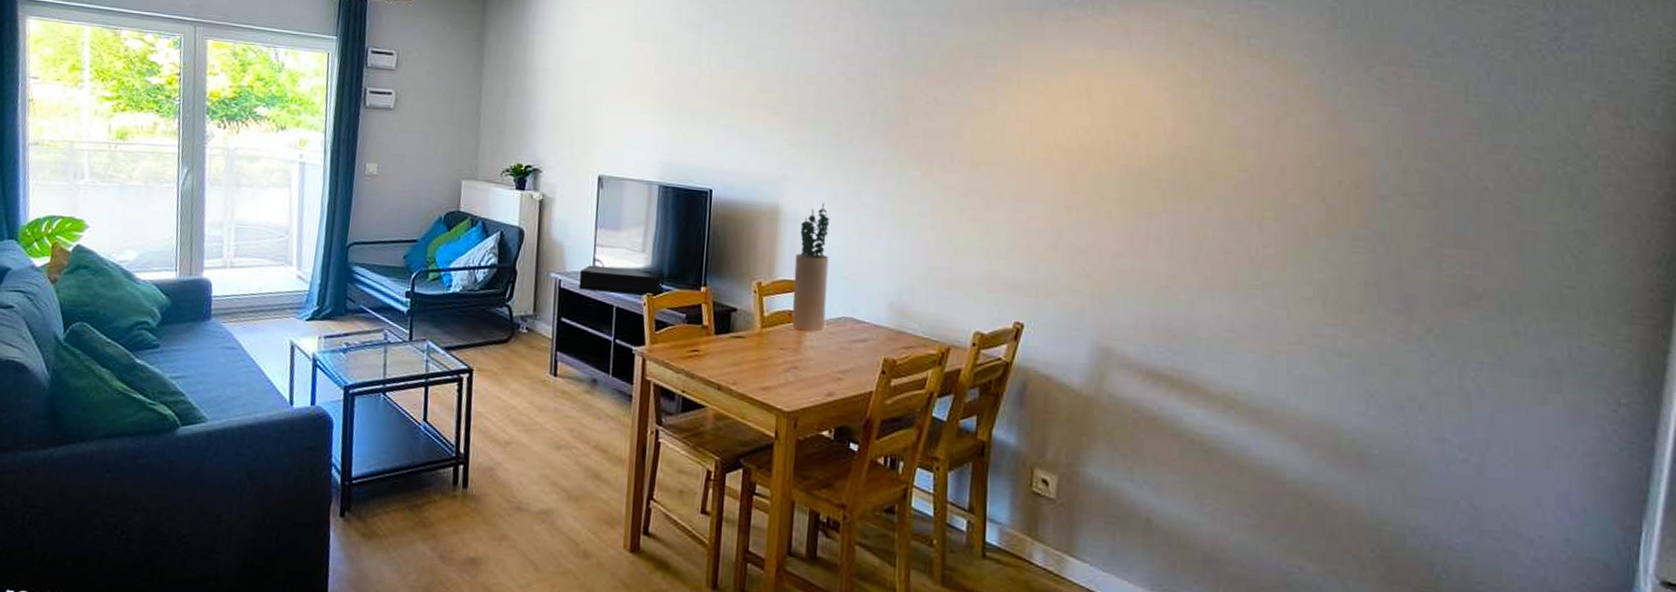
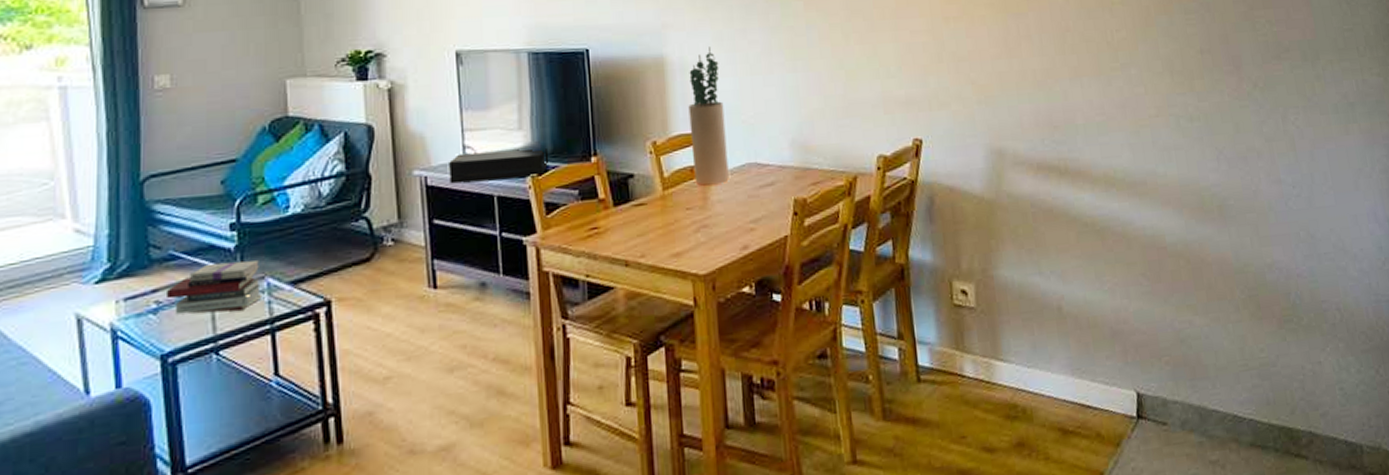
books: none [354,320,424,363] -> present [165,260,263,315]

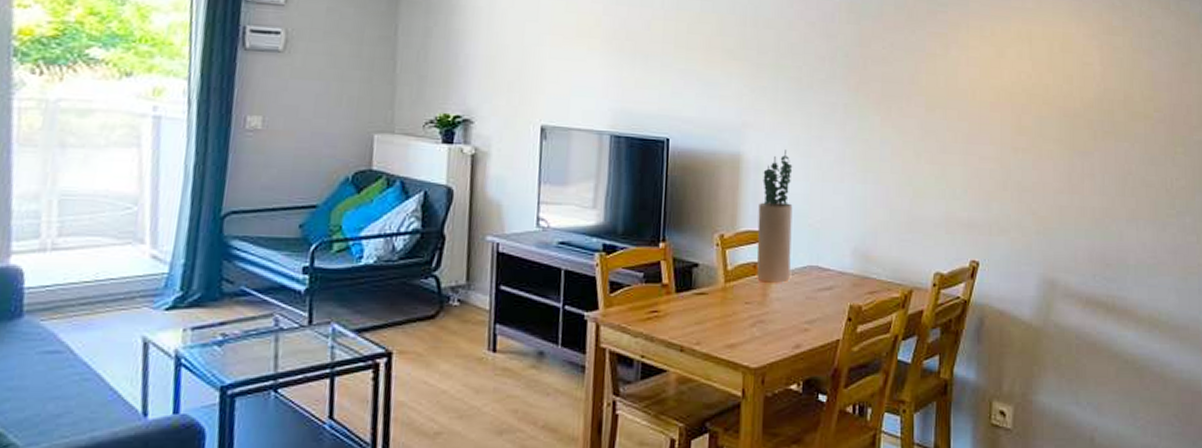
books: present [165,260,263,315] -> none [232,303,327,351]
game console: present [449,149,548,184] -> none [520,225,618,256]

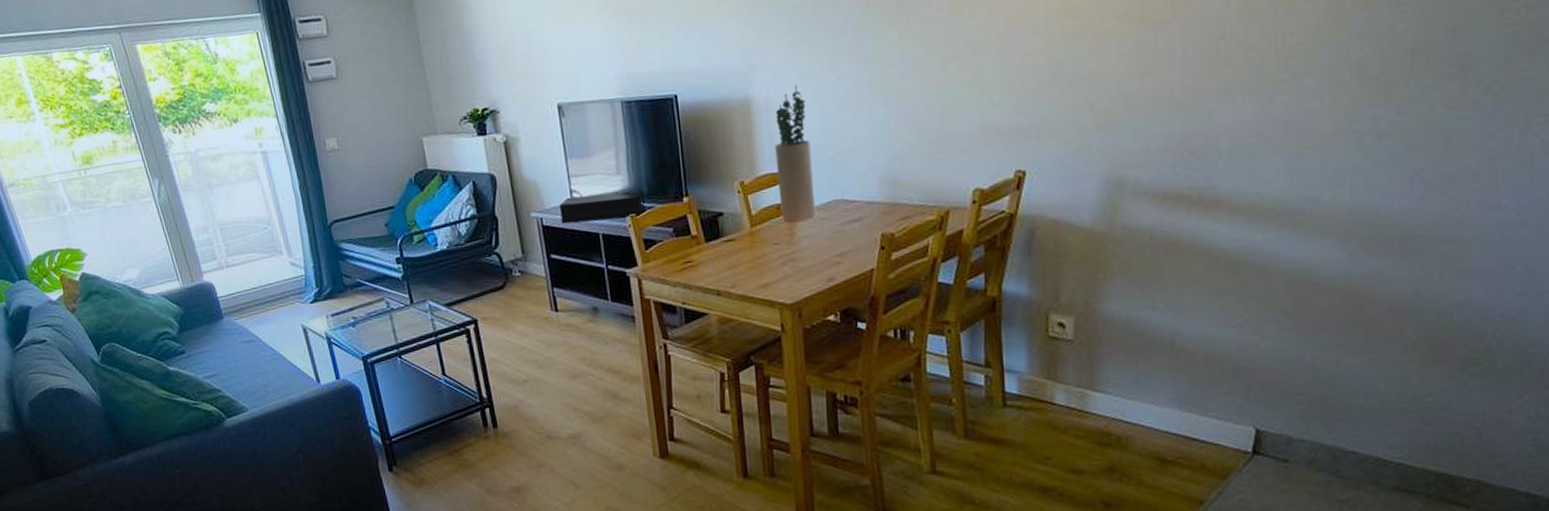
game console: none [520,225,618,256] -> present [559,191,645,224]

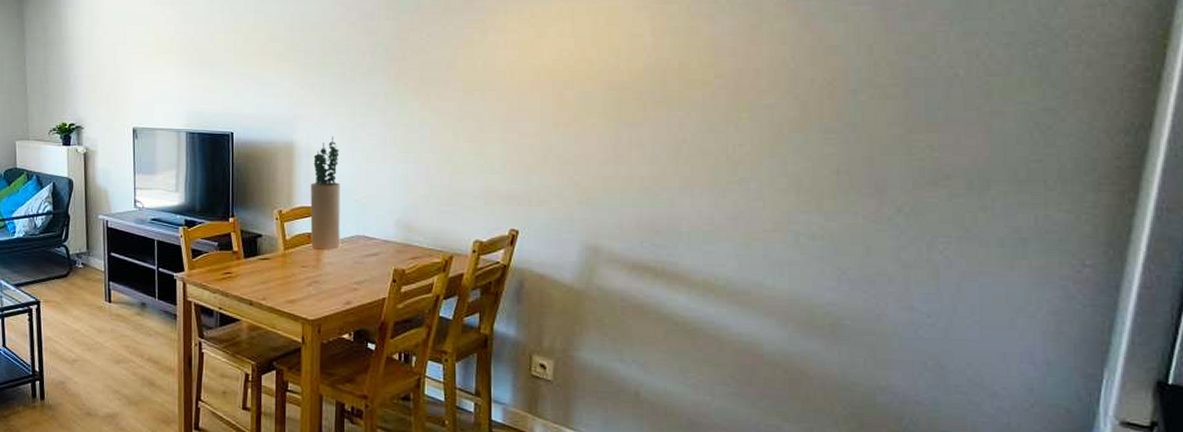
game console: present [559,191,645,224] -> none [124,206,196,229]

